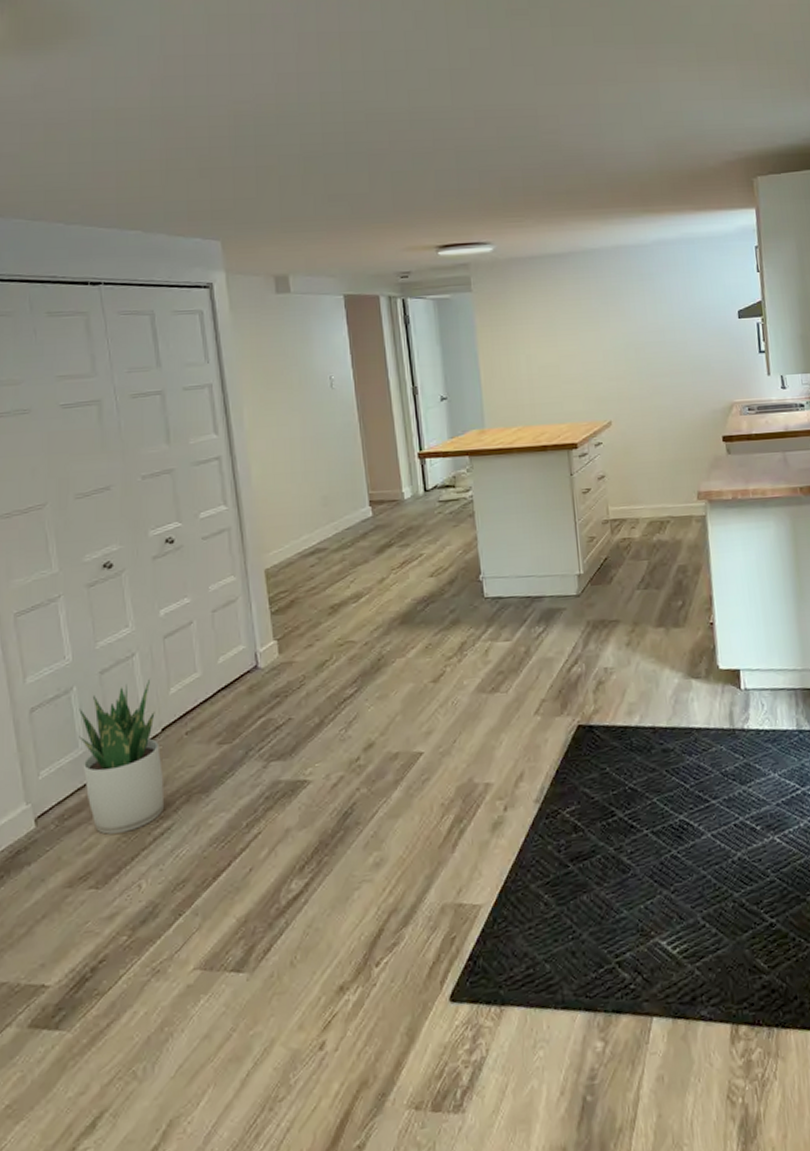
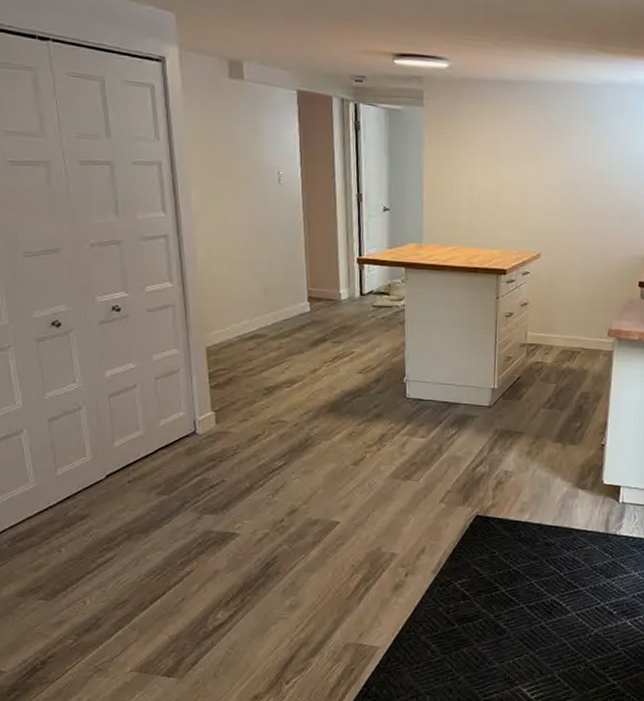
planter: present [79,679,165,835] -> none [29,431,108,559]

